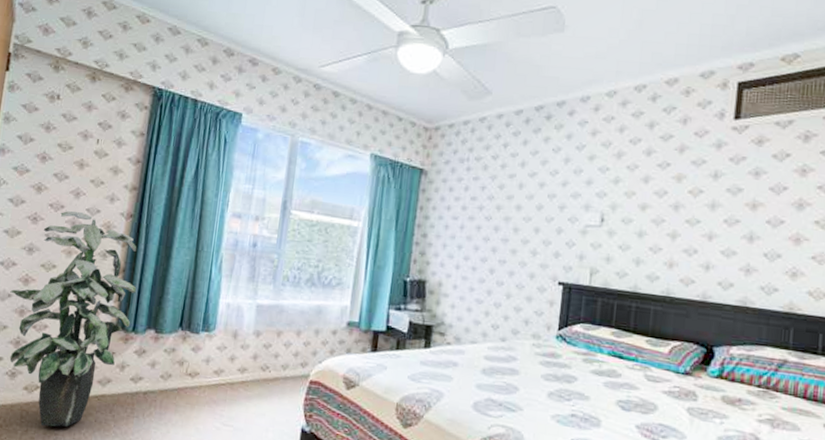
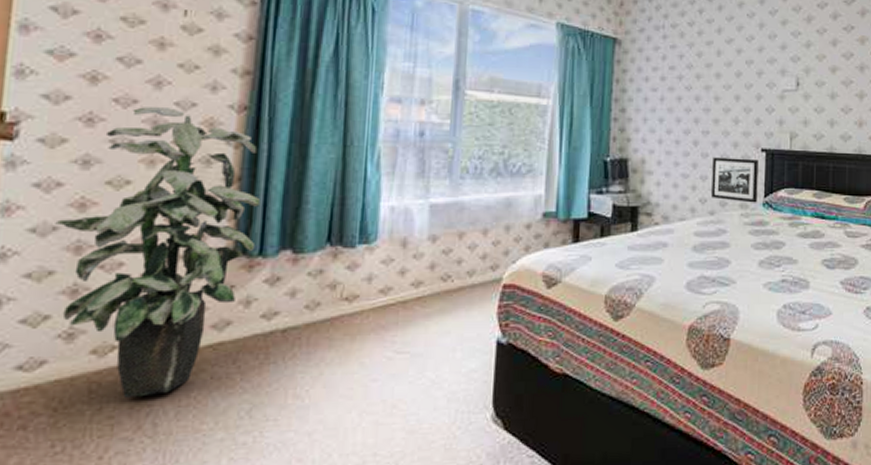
picture frame: none [504,286,555,335] -> present [711,157,759,203]

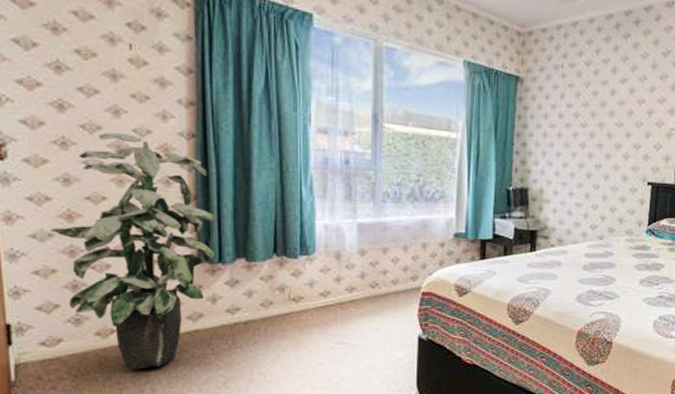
picture frame: present [711,157,759,203] -> none [601,189,645,230]

